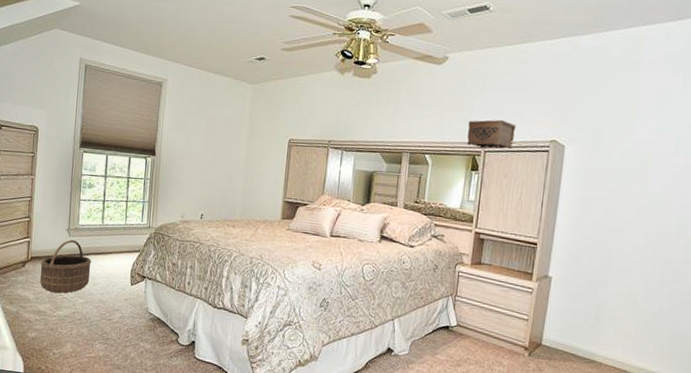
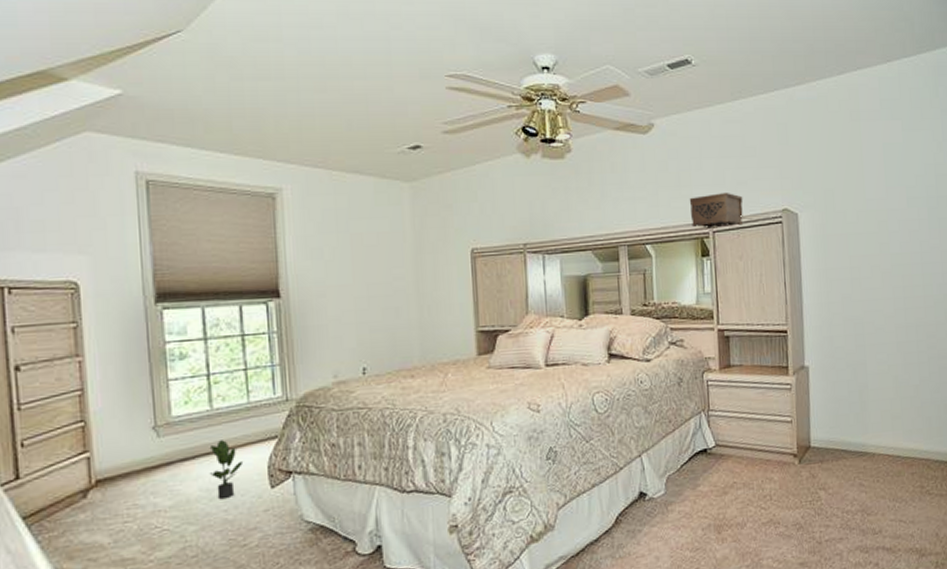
basket: present [39,239,91,293] -> none [114,440,203,526]
potted plant: none [95,246,117,286] -> present [209,440,244,500]

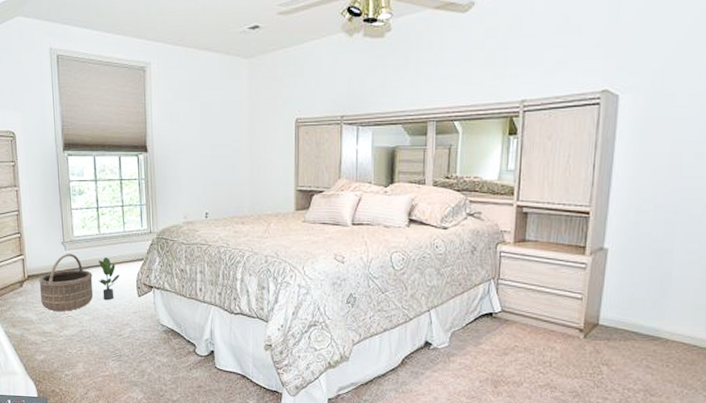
basket: none [114,440,203,526] -> present [39,253,94,311]
decorative box: present [689,192,744,229] -> none [502,71,560,108]

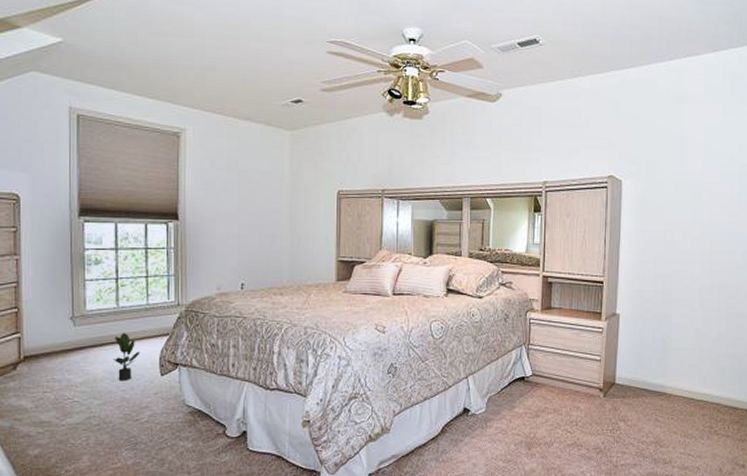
basket: present [39,253,94,311] -> none [38,329,107,396]

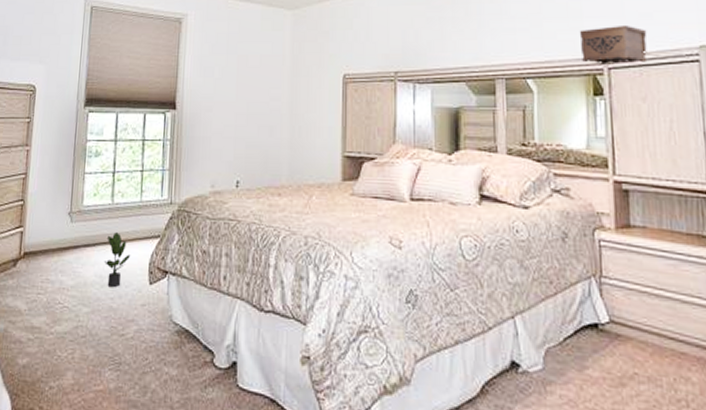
decorative box: none [527,157,575,188] -> present [579,24,648,65]

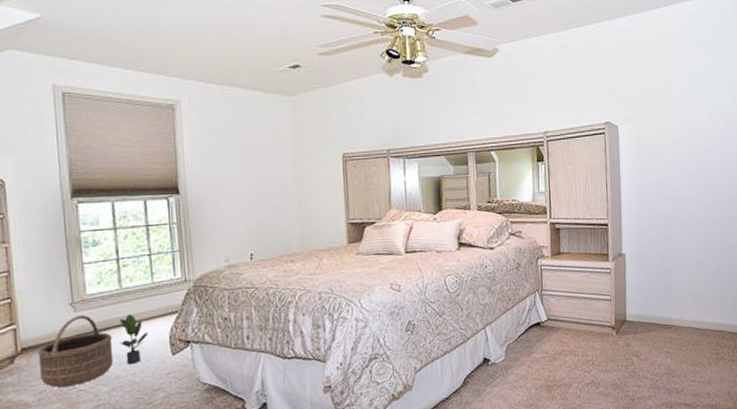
basket: none [34,226,99,300] -> present [37,314,114,387]
decorative box: present [579,24,648,65] -> none [527,107,573,138]

